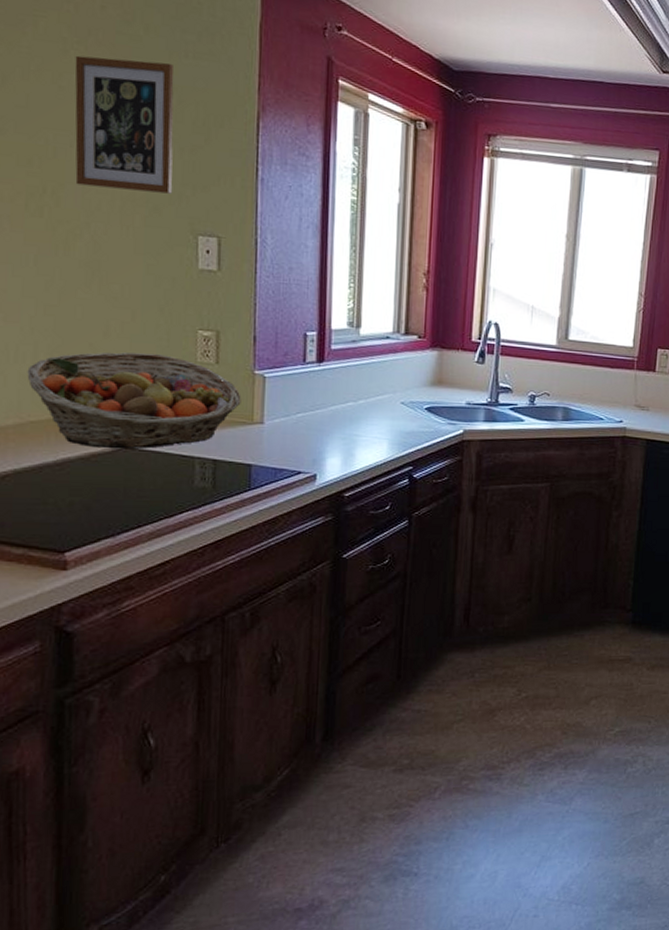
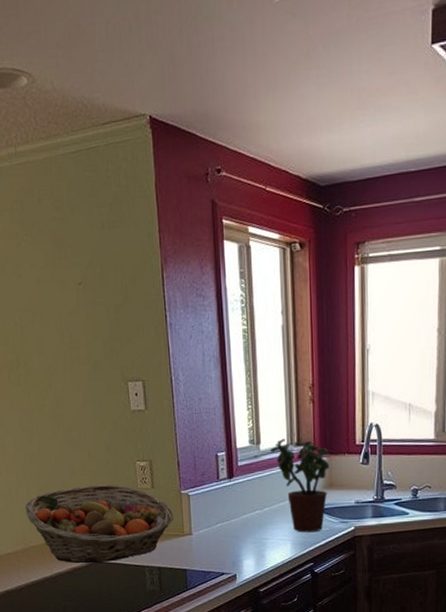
picture frame: present [74,55,174,194] -> none [26,237,106,354]
potted plant: none [371,324,442,433] -> present [270,438,330,533]

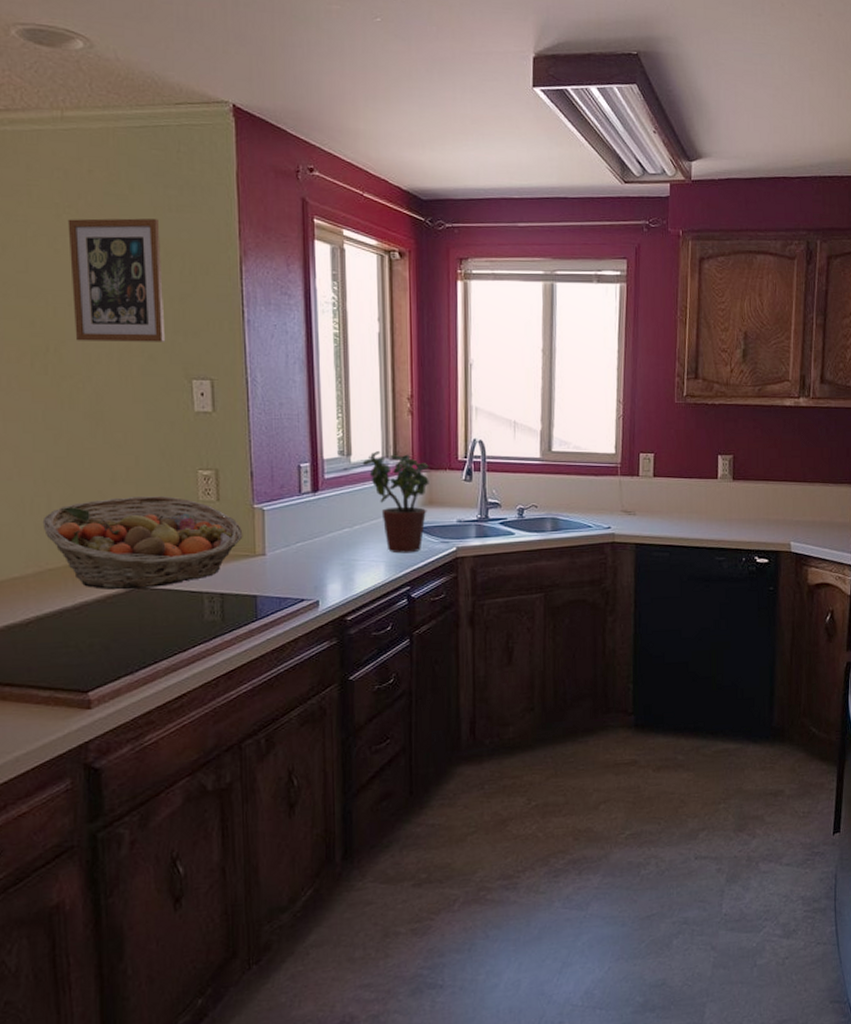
picture frame: none [26,237,106,354] -> present [67,218,166,342]

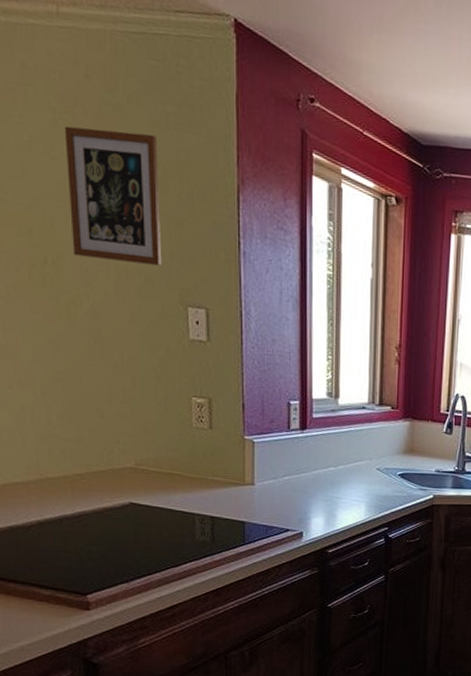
fruit basket: present [42,496,243,590] -> none [42,415,234,505]
potted plant: present [362,450,430,554] -> none [349,395,414,497]

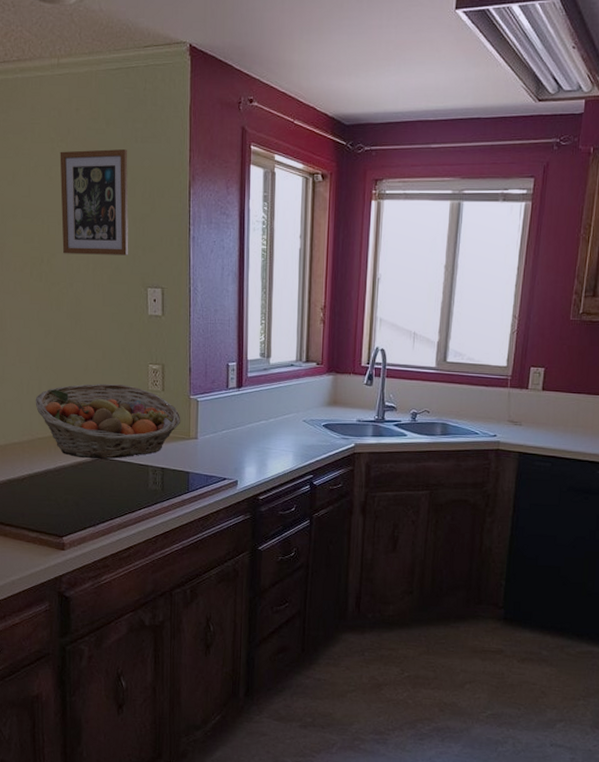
fruit basket: none [42,415,234,505] -> present [35,383,181,459]

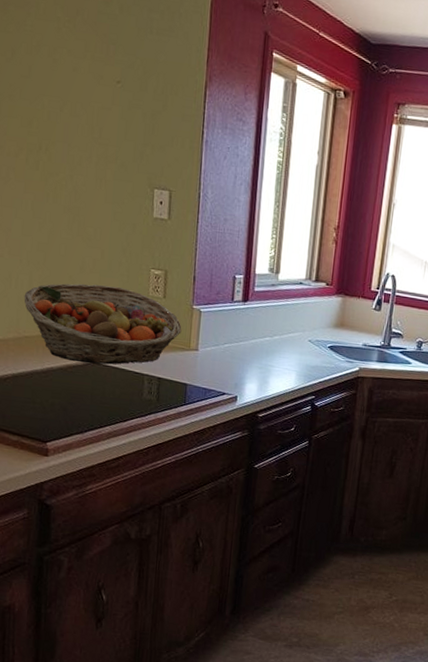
picture frame: present [60,149,129,256] -> none [63,32,141,153]

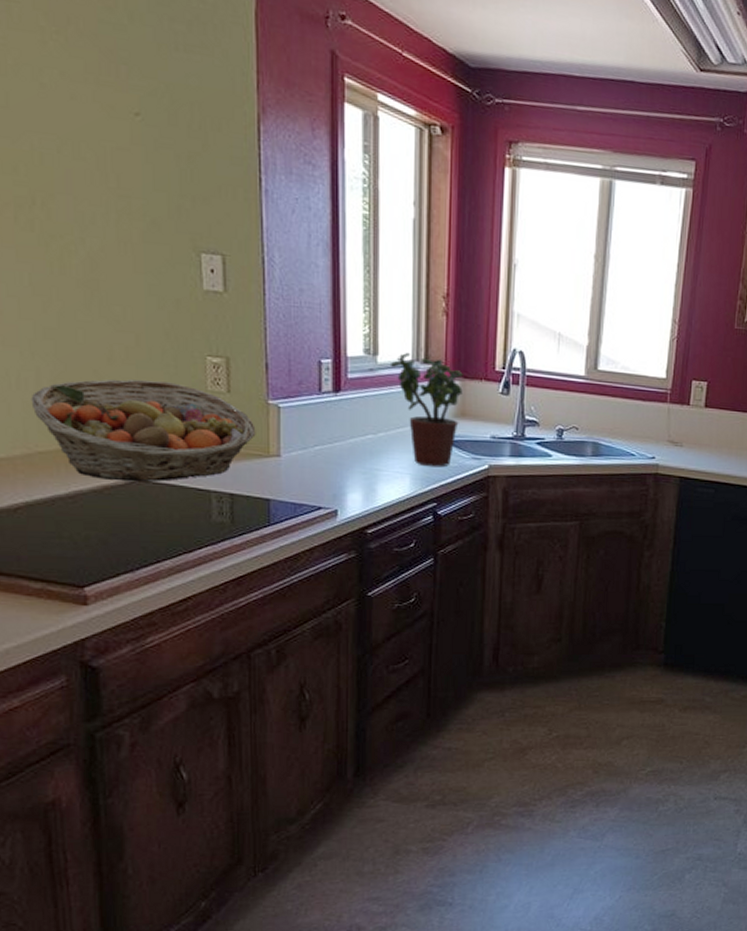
potted plant: none [288,272,346,367] -> present [389,352,465,467]

